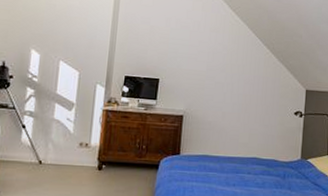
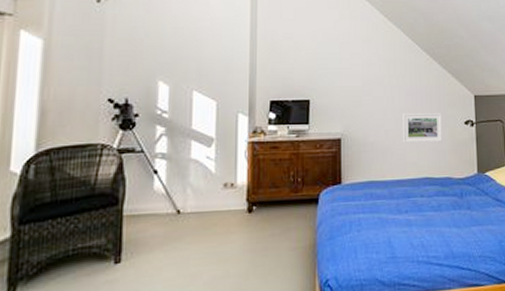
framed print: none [237,98,275,129] -> present [402,112,443,143]

